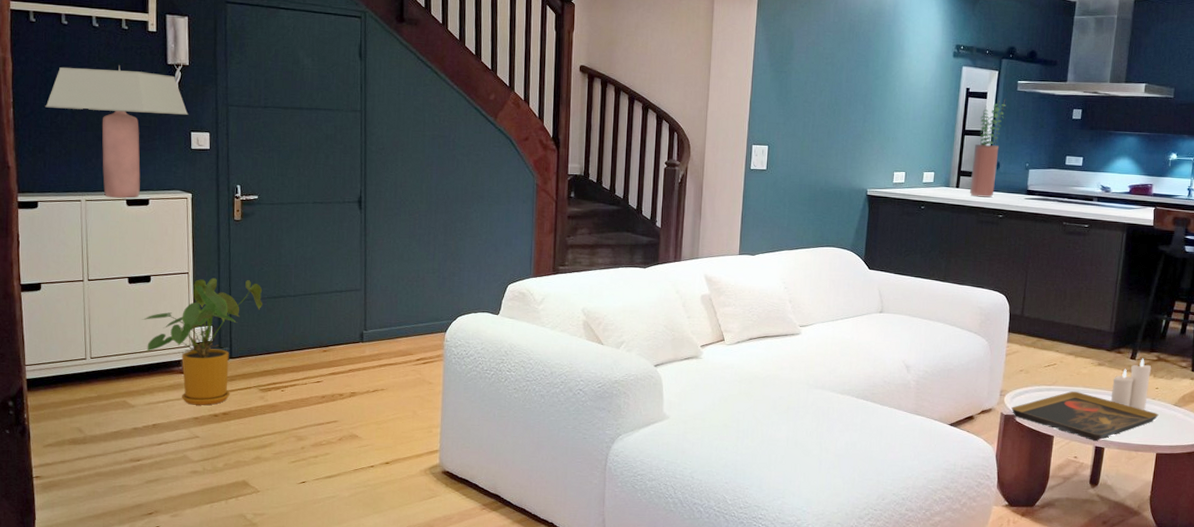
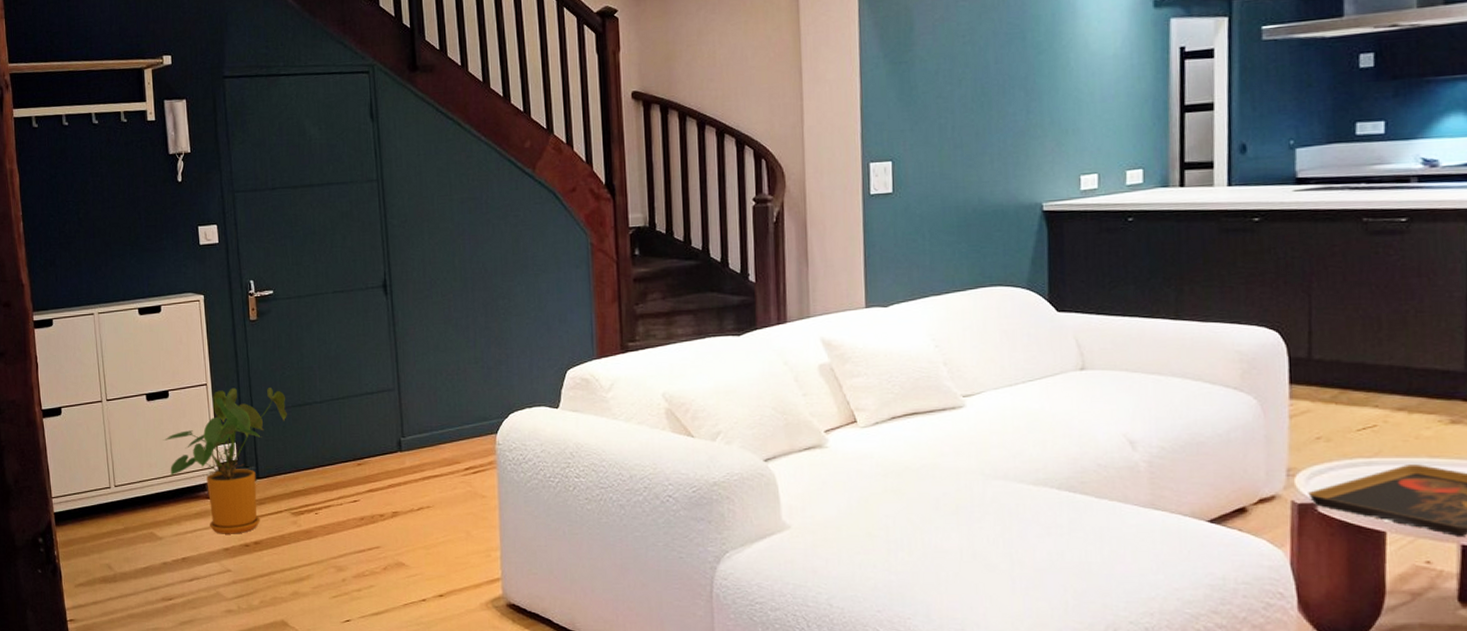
table lamp: present [45,65,189,199] -> none [53,162,194,308]
vase: present [970,99,1006,198] -> none [1201,54,1246,197]

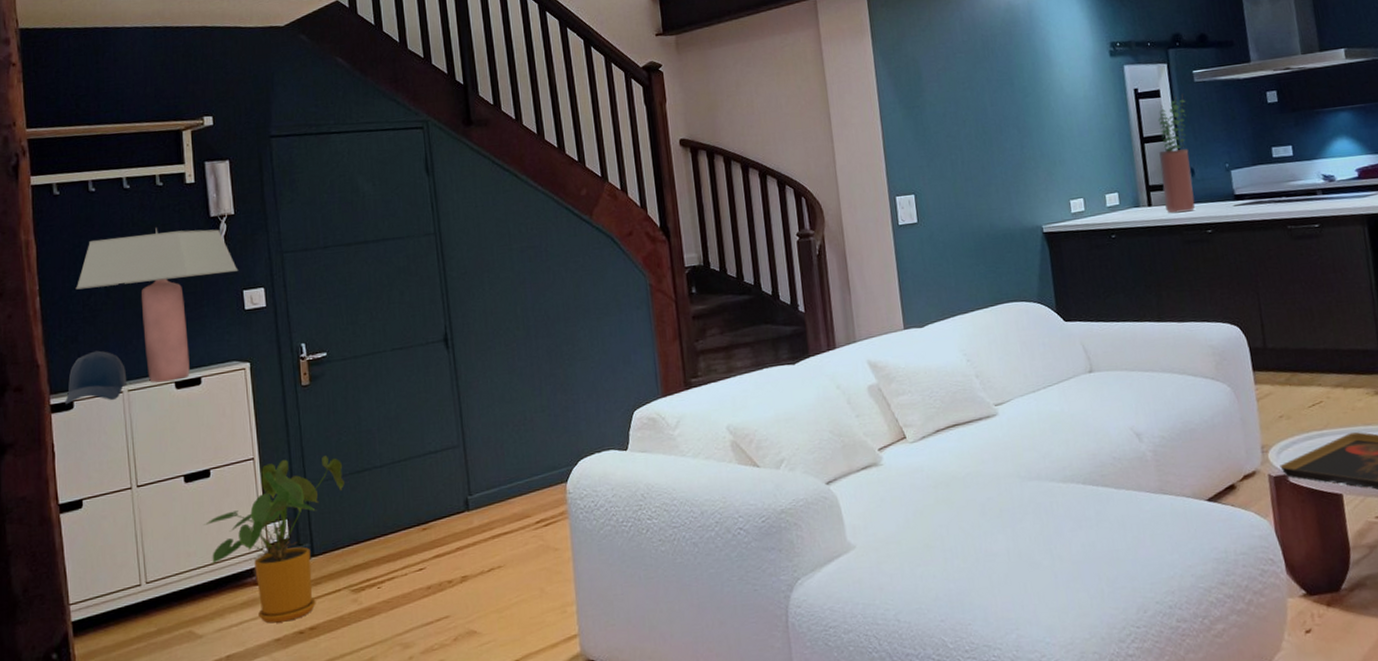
baseball cap: none [46,274,97,322] -> present [65,350,127,405]
table lamp: none [53,162,194,308] -> present [75,227,239,383]
vase: none [1201,54,1246,197] -> present [1157,93,1196,214]

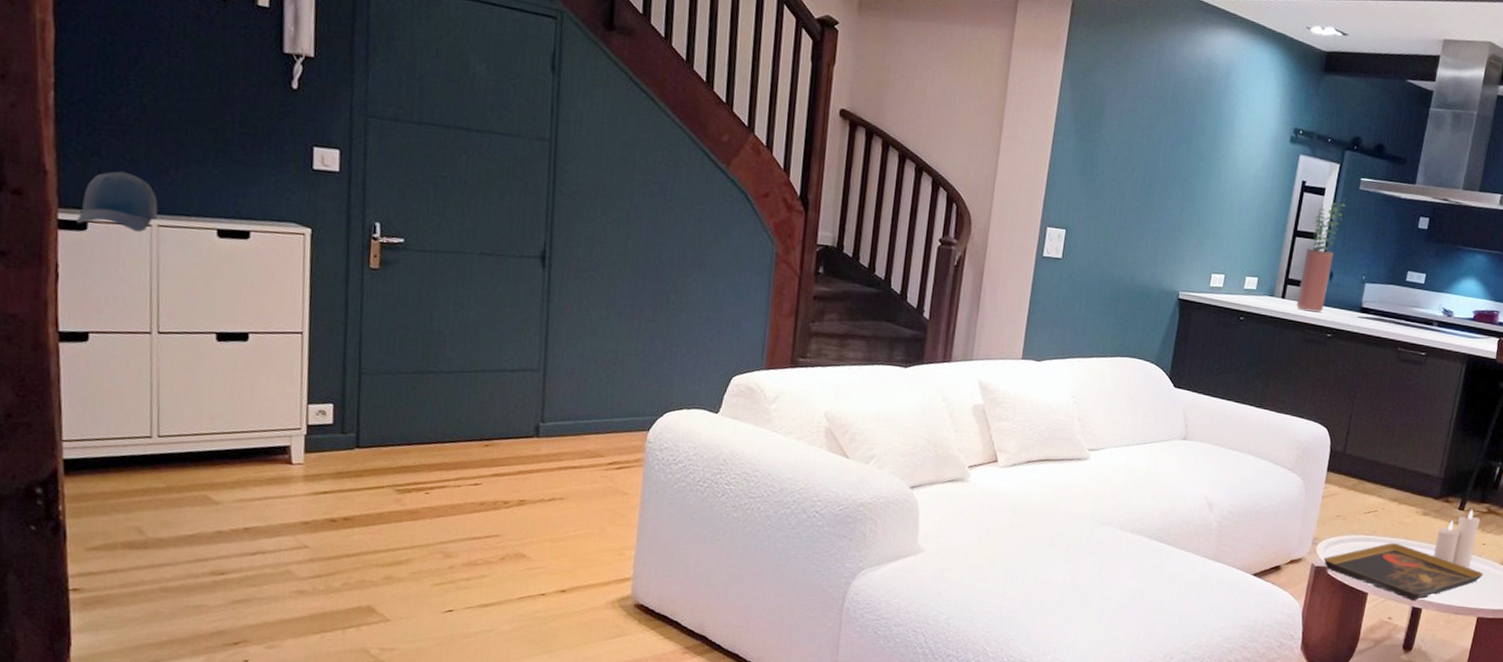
table lamp: present [75,227,239,383] -> none [102,42,311,229]
house plant: present [204,456,344,624] -> none [234,341,405,507]

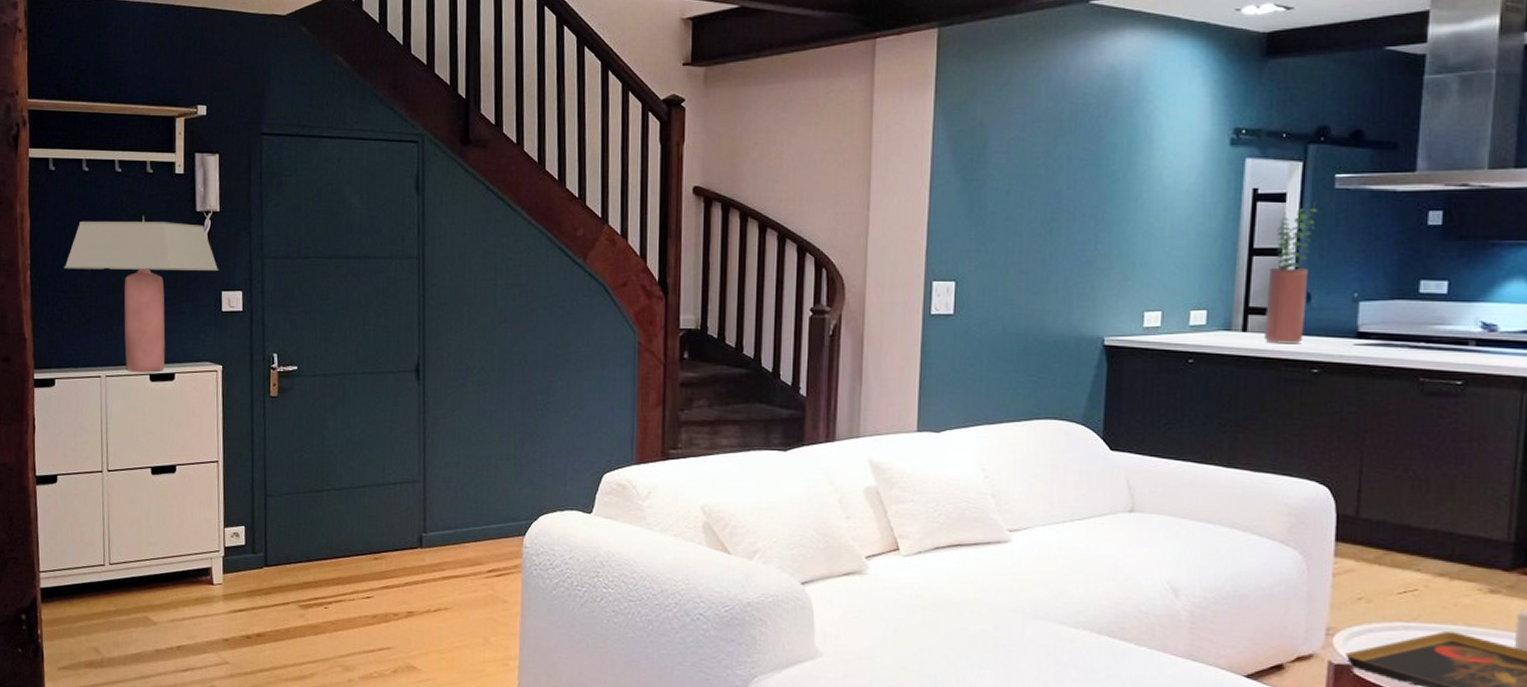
baseball cap: present [77,171,158,233] -> none [47,332,106,384]
table lamp: none [102,42,311,229] -> present [64,215,219,373]

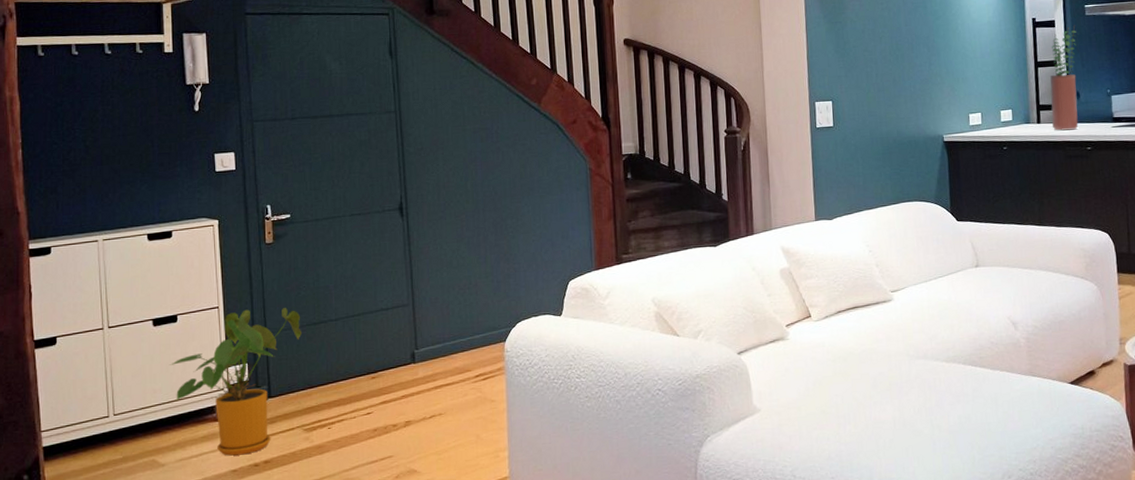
table lamp: present [64,215,219,373] -> none [56,91,211,234]
house plant: none [166,467,303,624] -> present [169,308,301,456]

